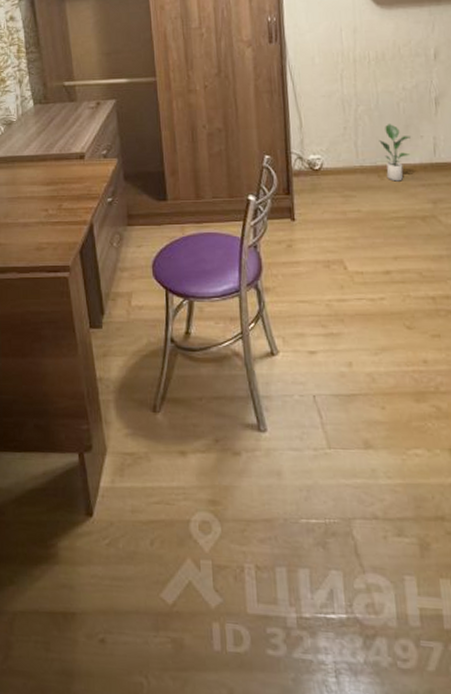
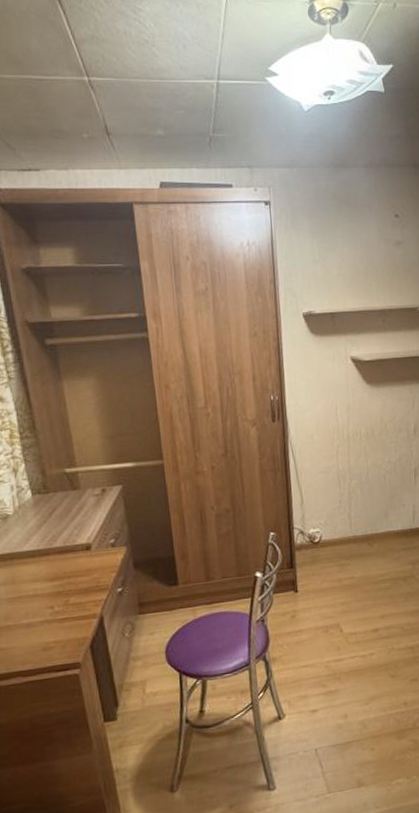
potted plant: present [379,123,411,182] -> none [369,494,395,548]

